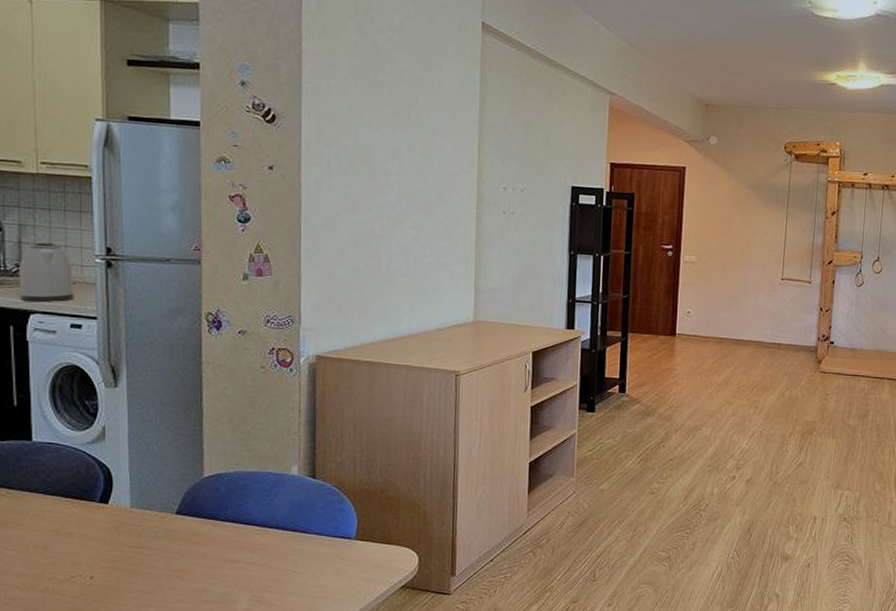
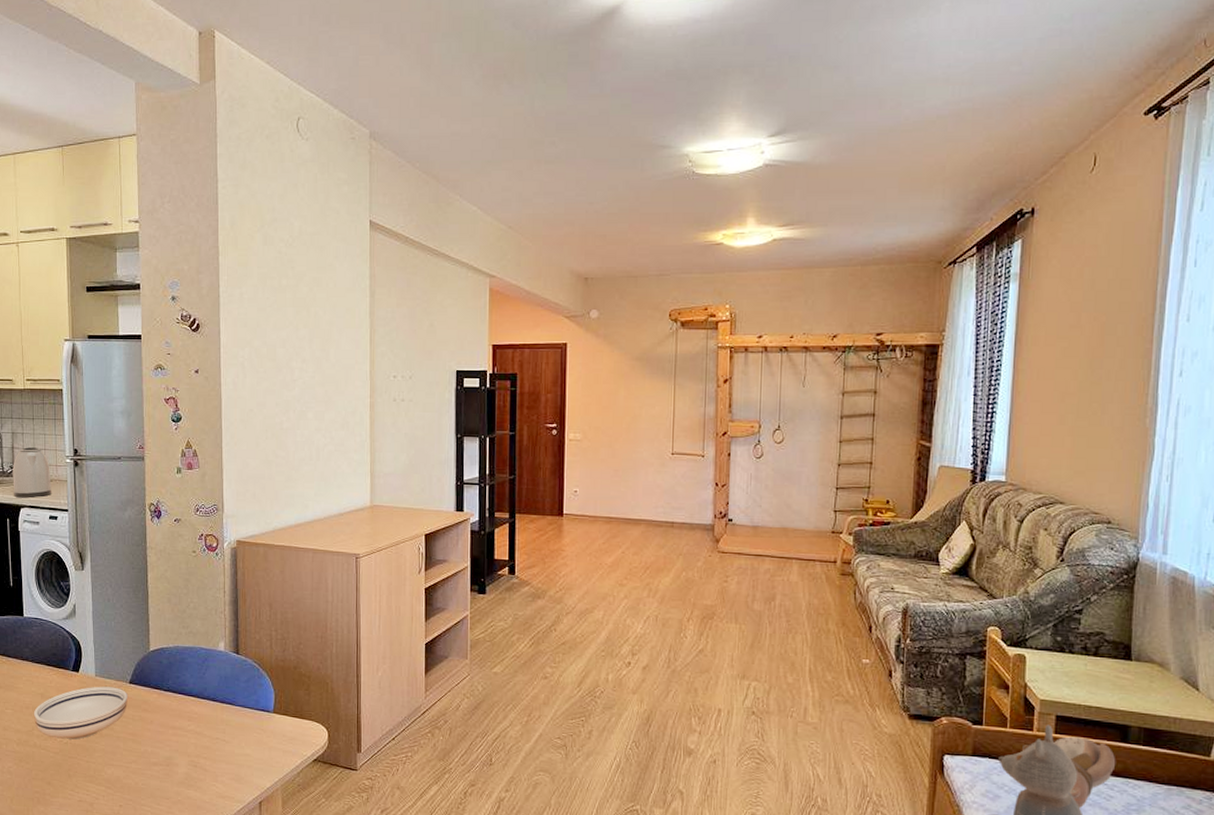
bowl: none [44,519,173,580] -> present [33,686,127,740]

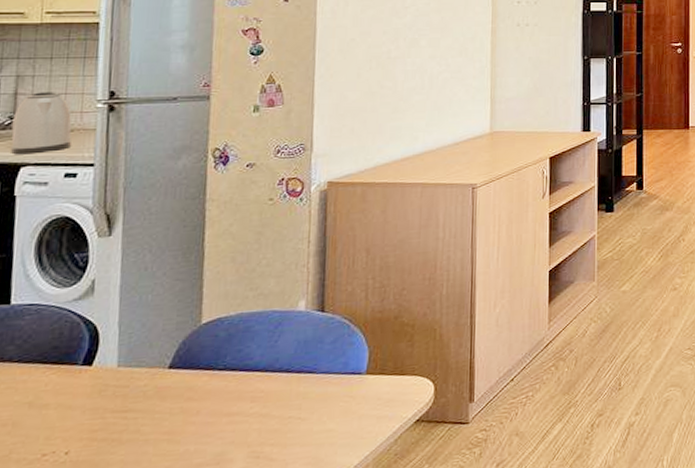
bowl: present [33,686,127,740] -> none [13,376,165,460]

